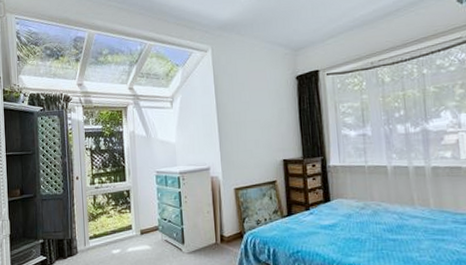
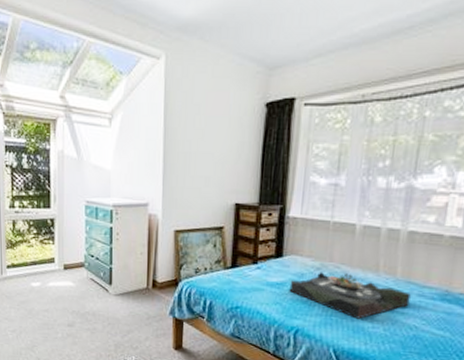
serving tray: none [340,209,447,250] -> present [289,272,411,319]

